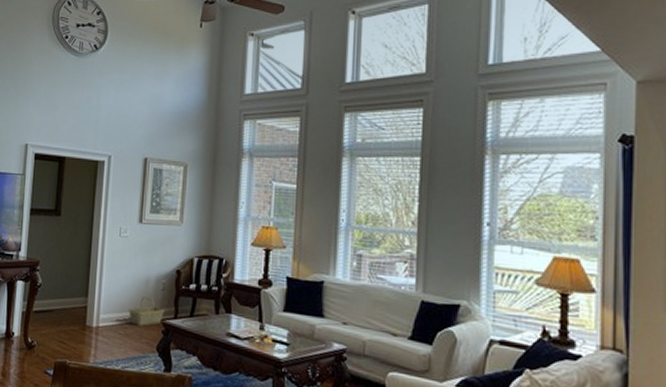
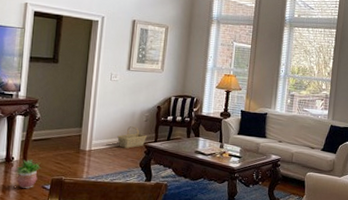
potted plant: none [15,335,44,374] -> present [15,159,42,189]

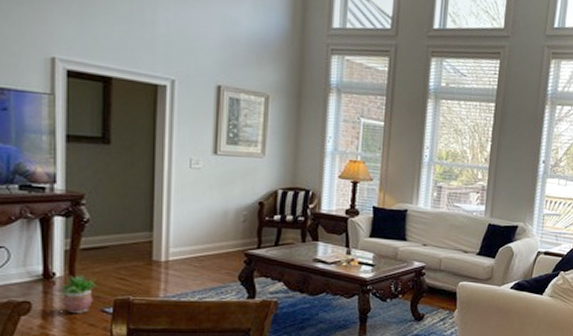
basket: present [117,126,148,149] -> none [205,229,247,258]

